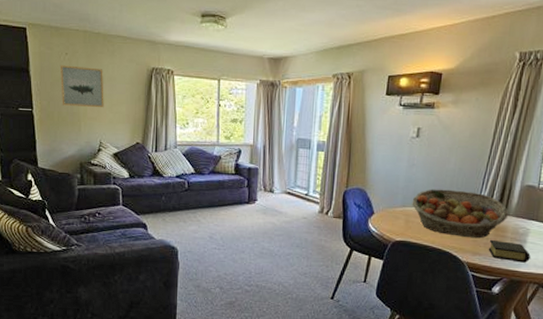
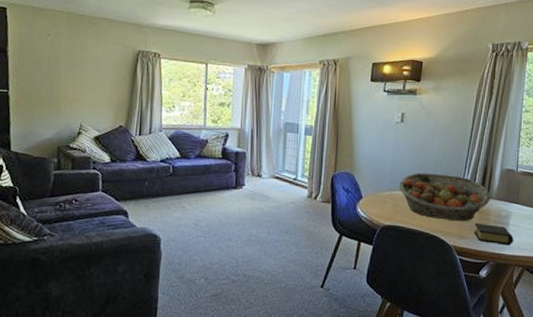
wall art: present [59,65,104,107] -> none [40,46,87,89]

